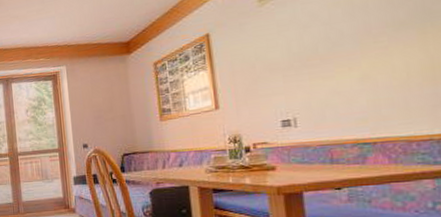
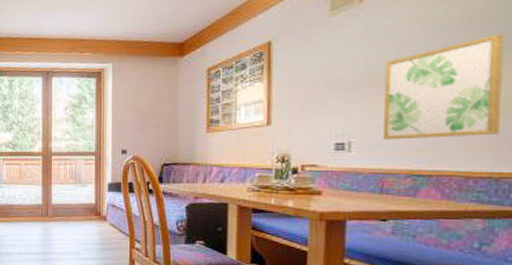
wall art: none [316,8,432,113] -> present [382,33,505,140]

